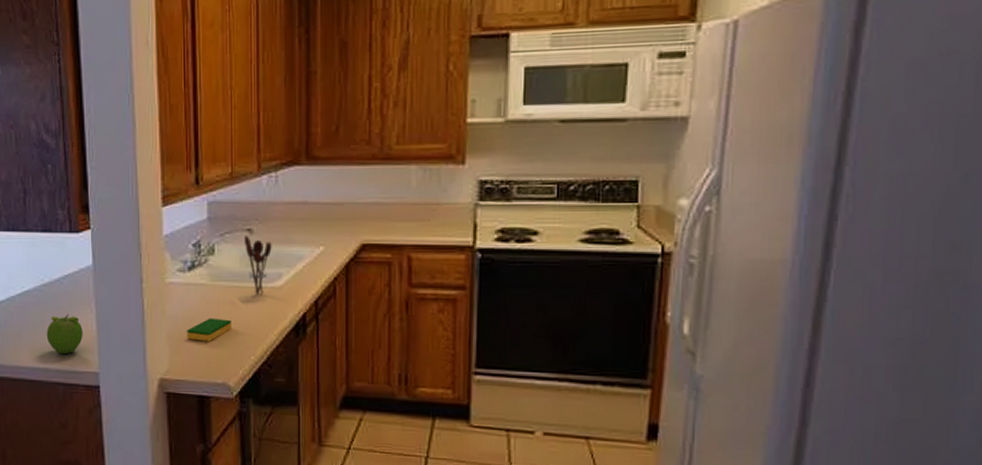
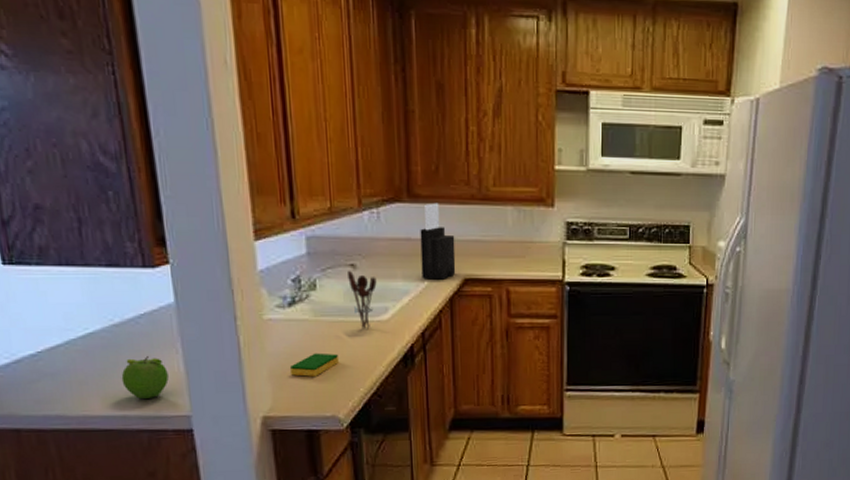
knife block: none [317,164,353,245] -> present [420,202,456,280]

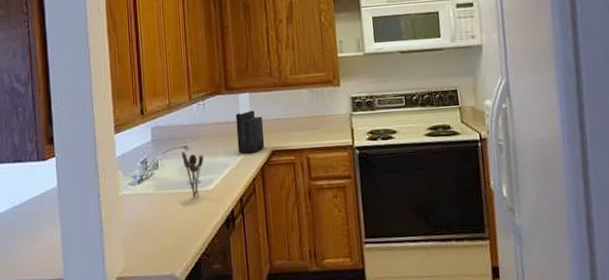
fruit: present [121,355,169,399] -> none [16,229,49,266]
dish sponge: present [289,353,340,377] -> none [138,220,176,241]

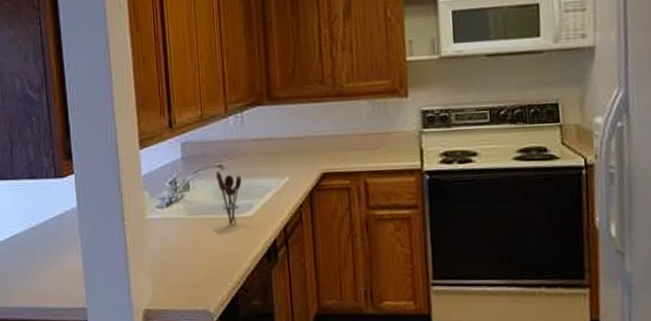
knife block: present [235,92,265,154] -> none [279,103,314,176]

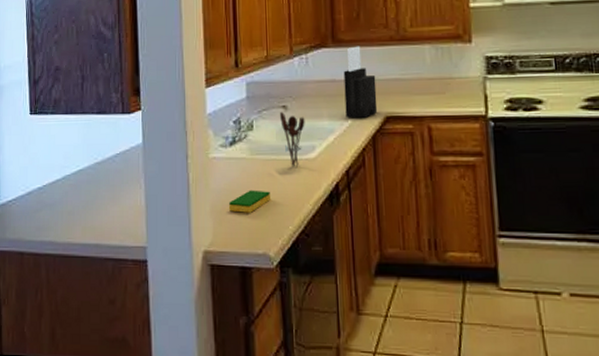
dish sponge: none [167,249,210,272] -> present [228,190,271,213]
knife block: none [279,103,314,176] -> present [343,46,378,118]

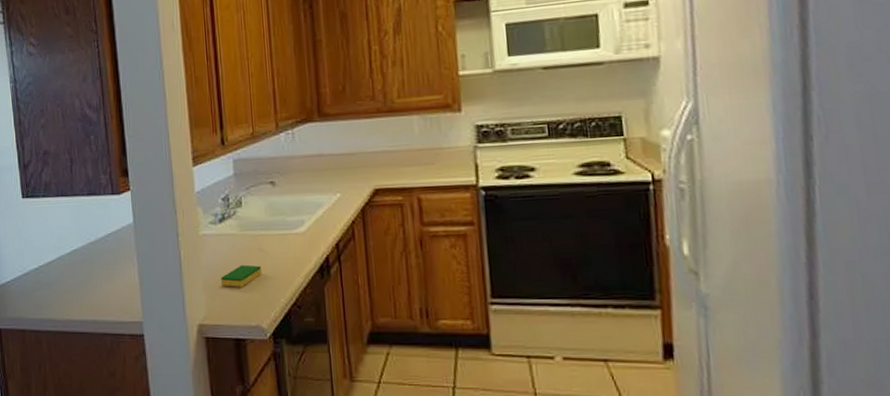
utensil holder: present [280,111,305,166] -> none [268,187,294,241]
knife block: present [343,46,378,118] -> none [330,119,366,192]

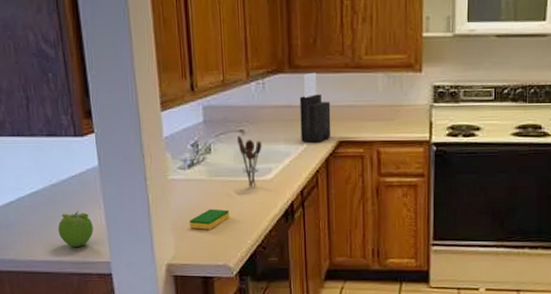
fruit: none [94,268,127,306] -> present [57,210,93,247]
utensil holder: none [268,187,294,241] -> present [237,135,262,187]
knife block: none [330,119,366,192] -> present [299,72,331,142]

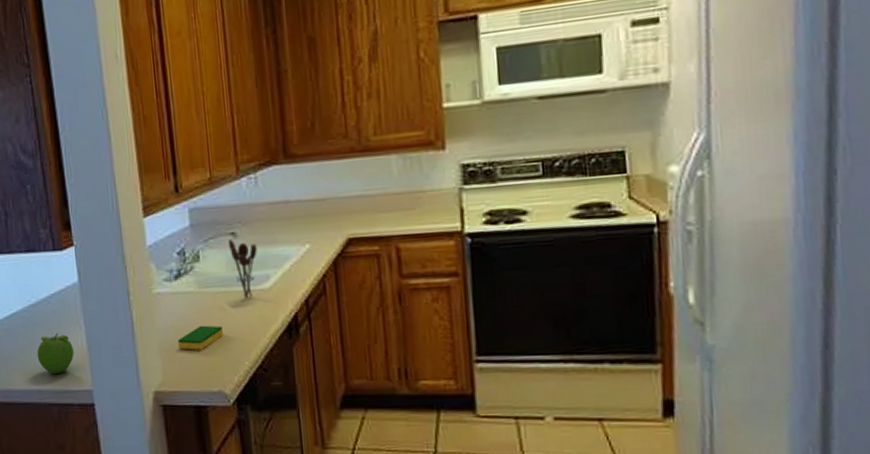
knife block: present [299,72,331,142] -> none [298,160,339,242]

